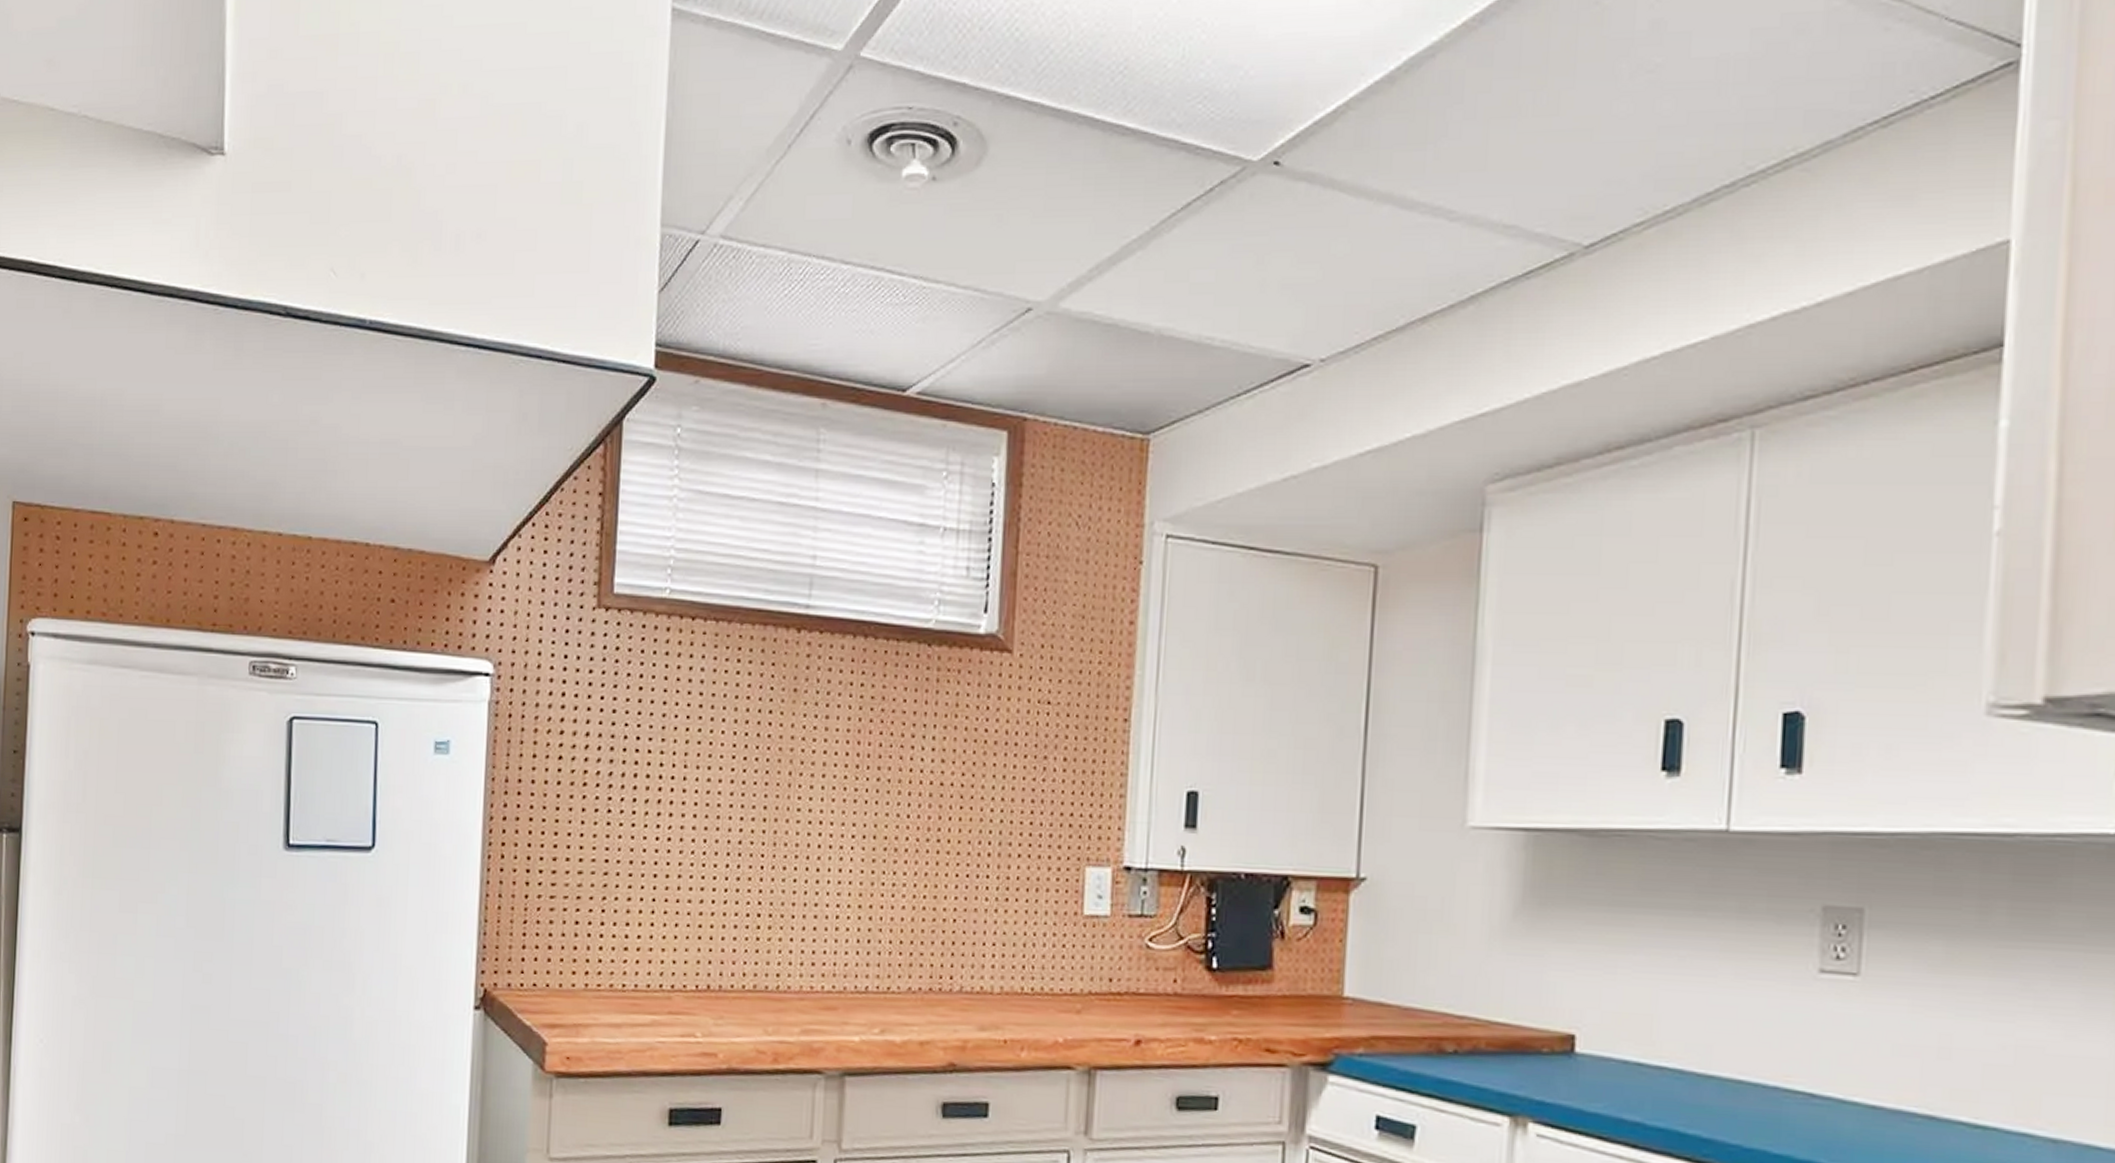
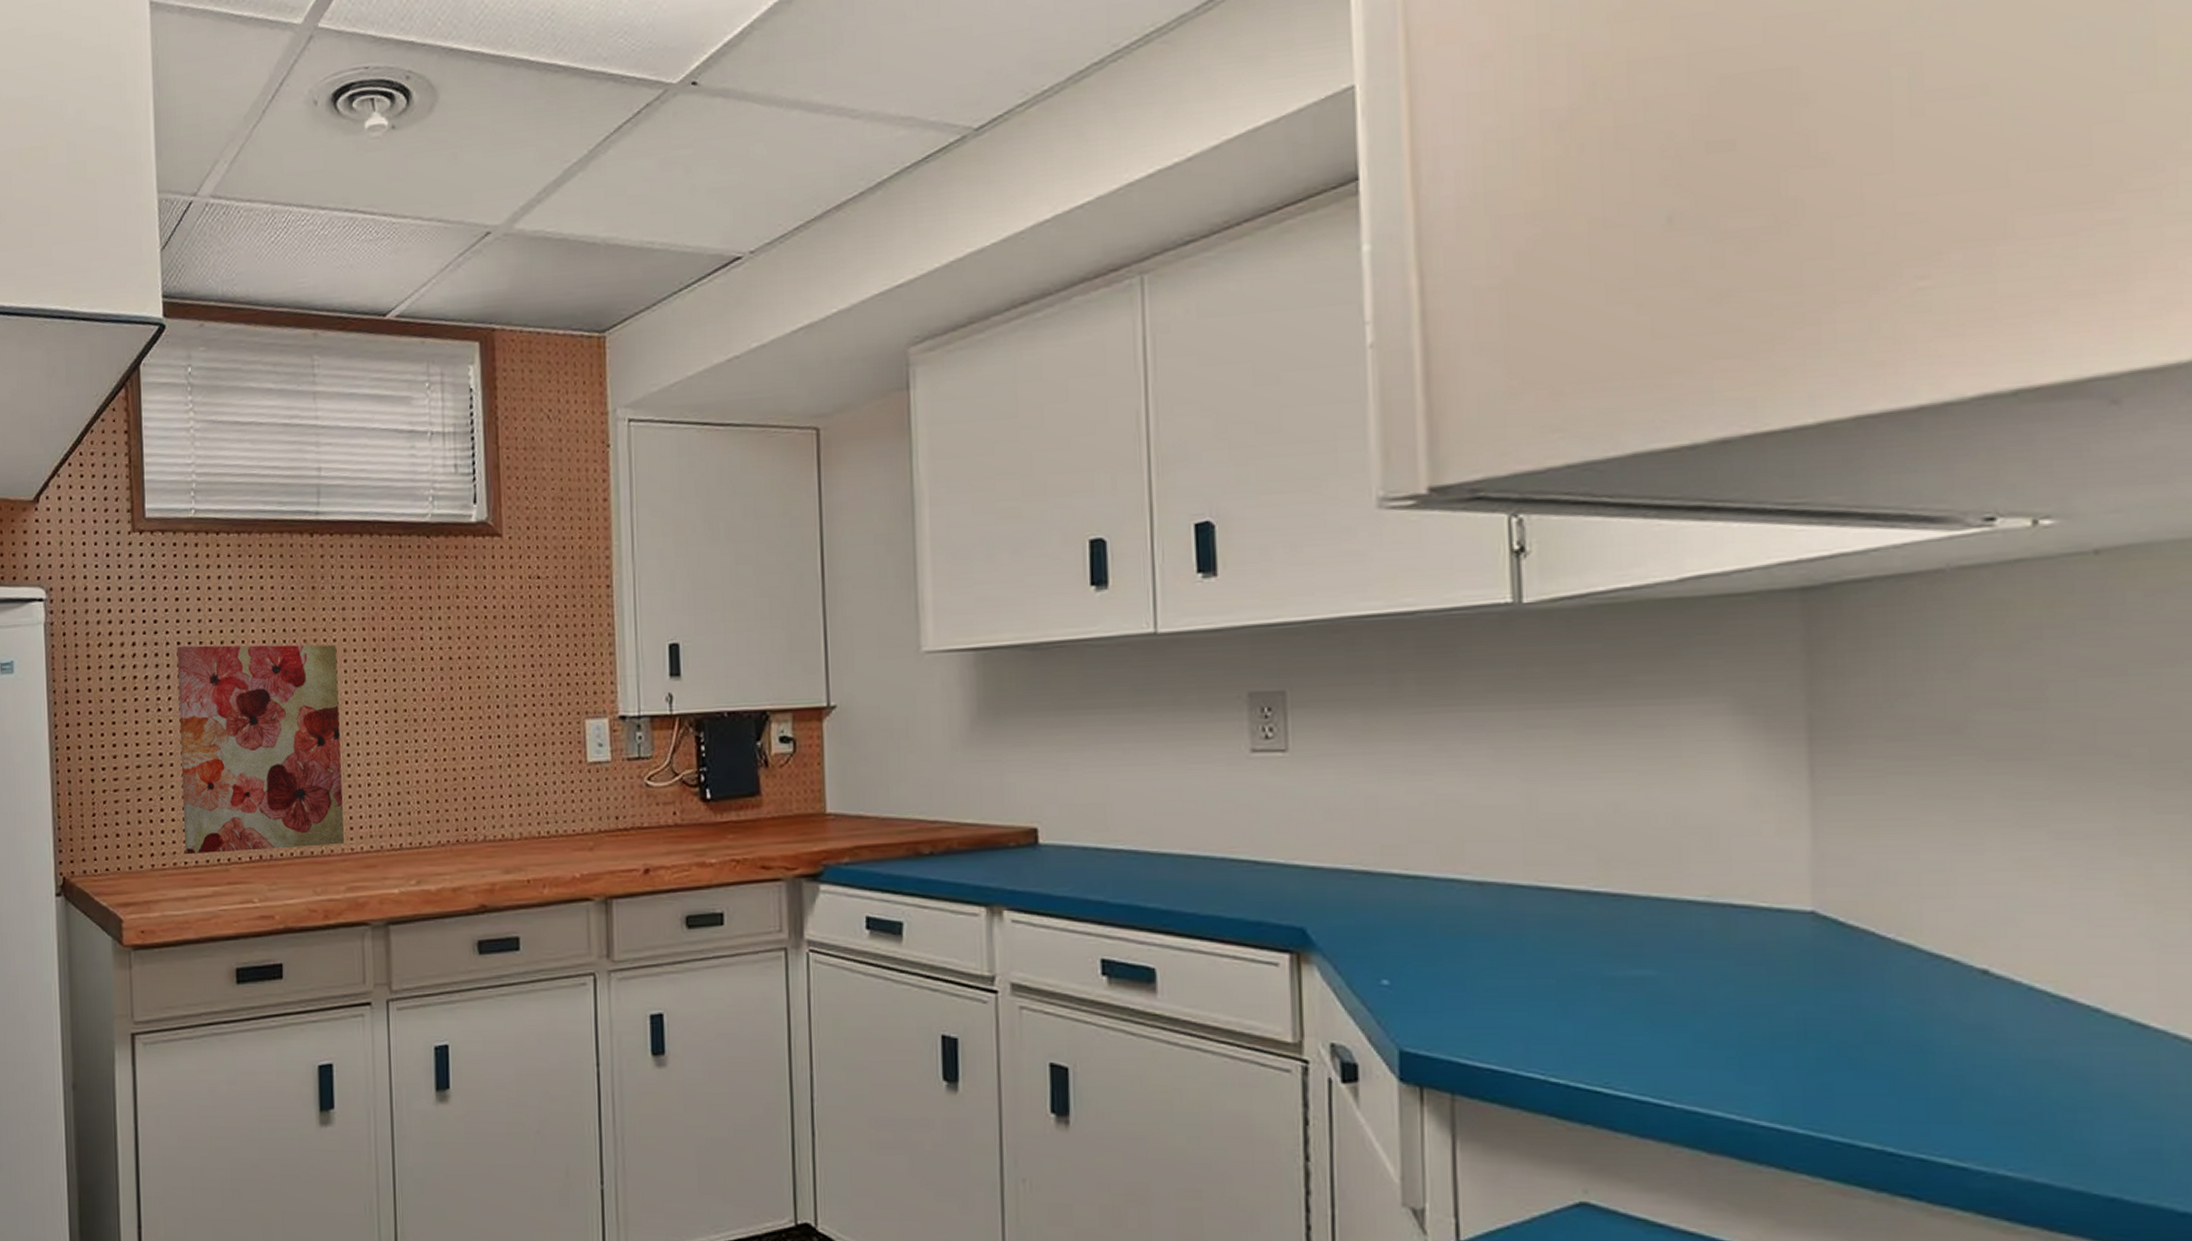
wall art: none [624,742,815,981] -> present [176,644,344,855]

